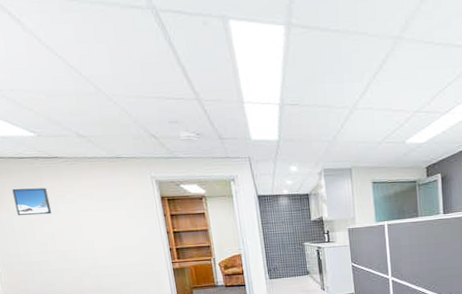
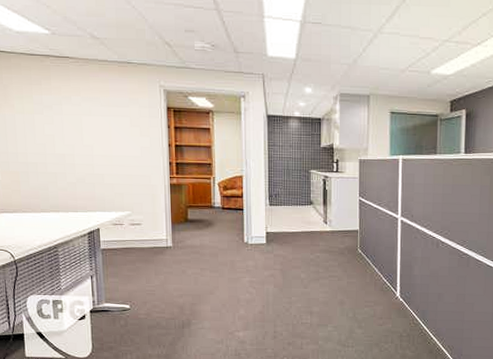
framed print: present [12,188,52,216] -> none [19,85,56,115]

